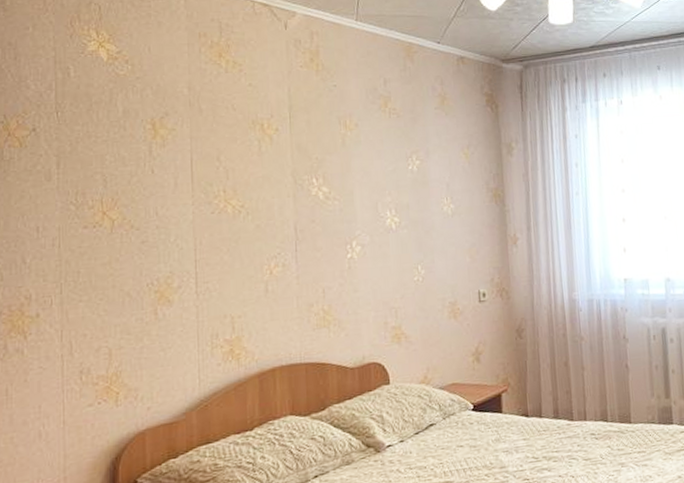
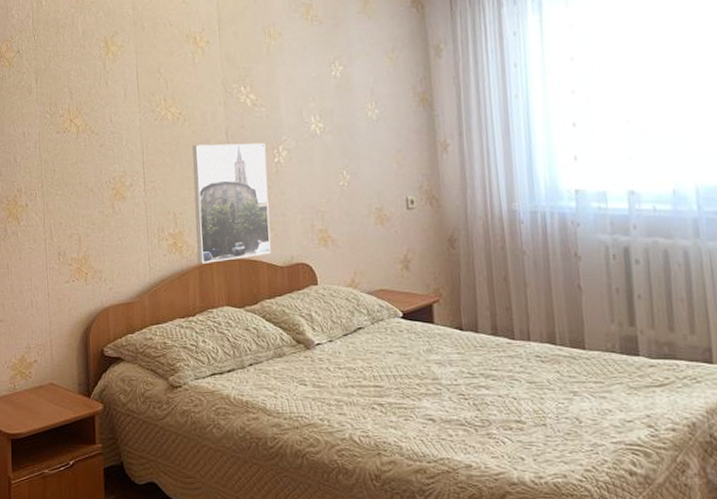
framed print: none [255,238,341,371] -> present [192,142,271,264]

